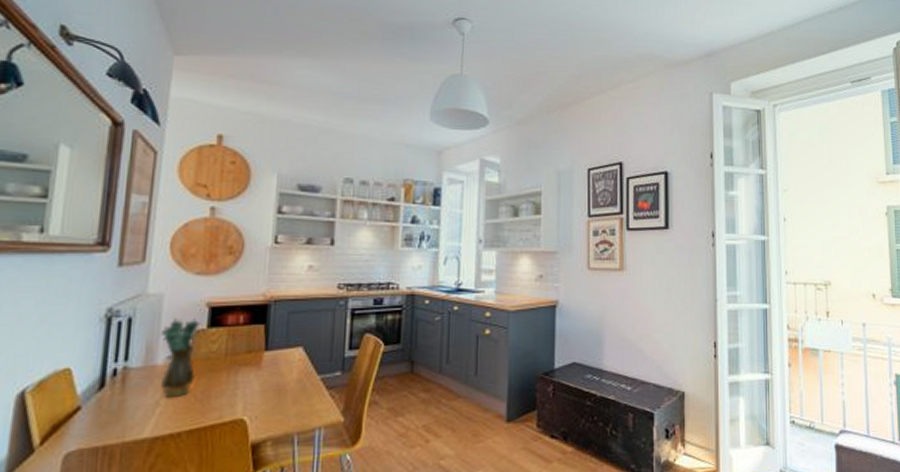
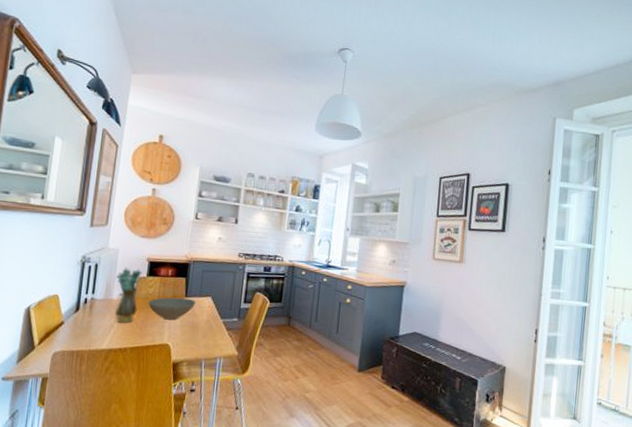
bowl: none [211,352,282,385] -> present [148,297,196,320]

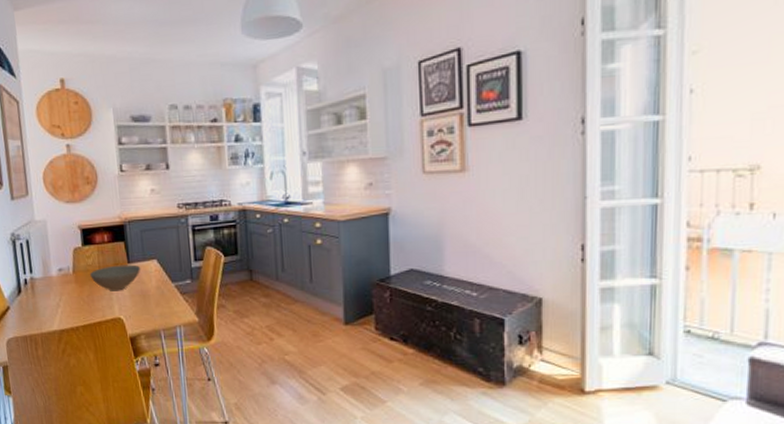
vase: present [115,267,142,323] -> none [51,239,81,300]

